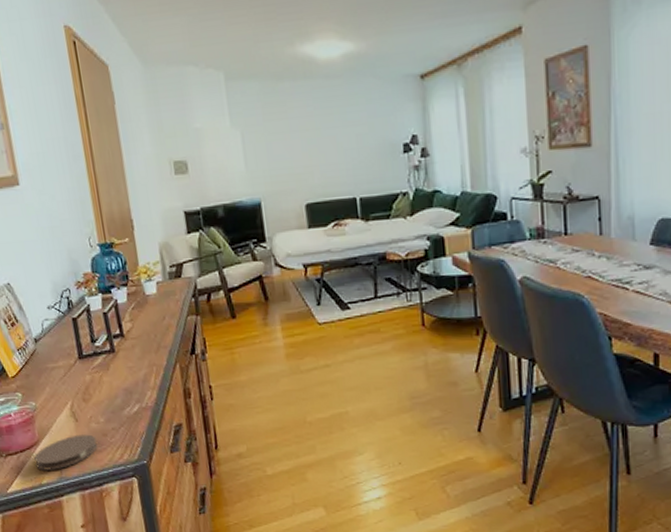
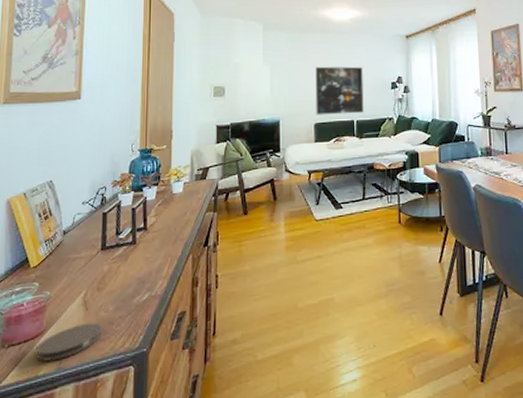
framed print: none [299,124,369,193] -> present [315,66,364,115]

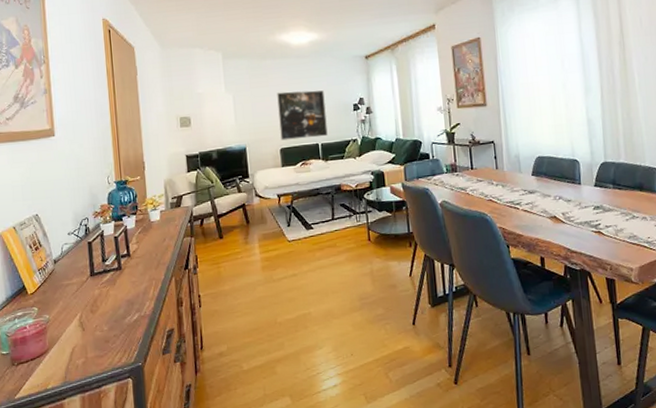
coaster: present [36,323,102,361] -> none [43,341,100,376]

